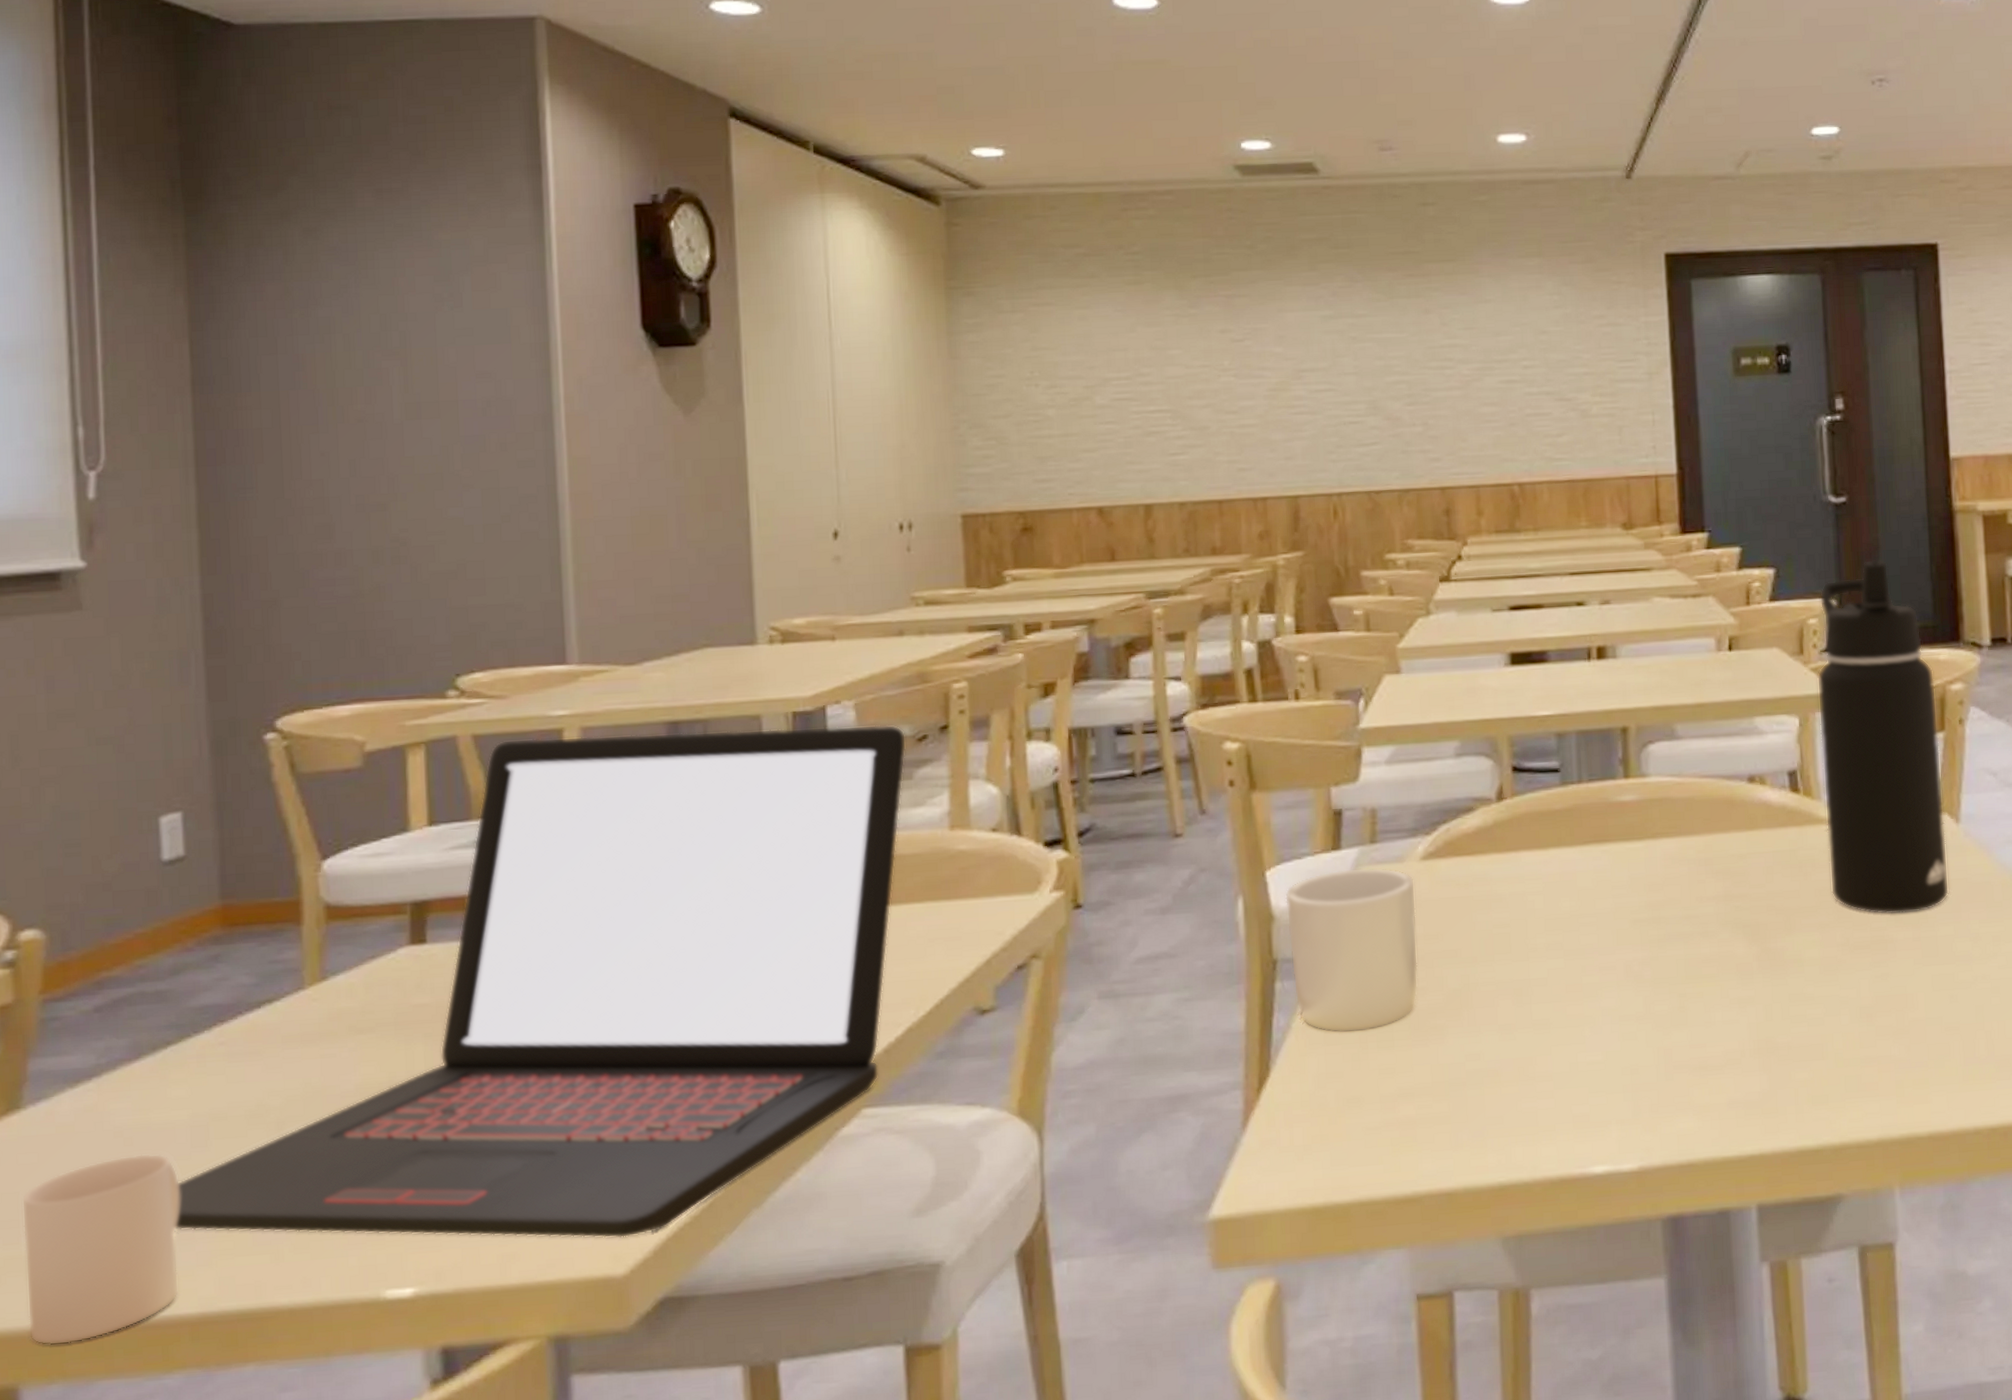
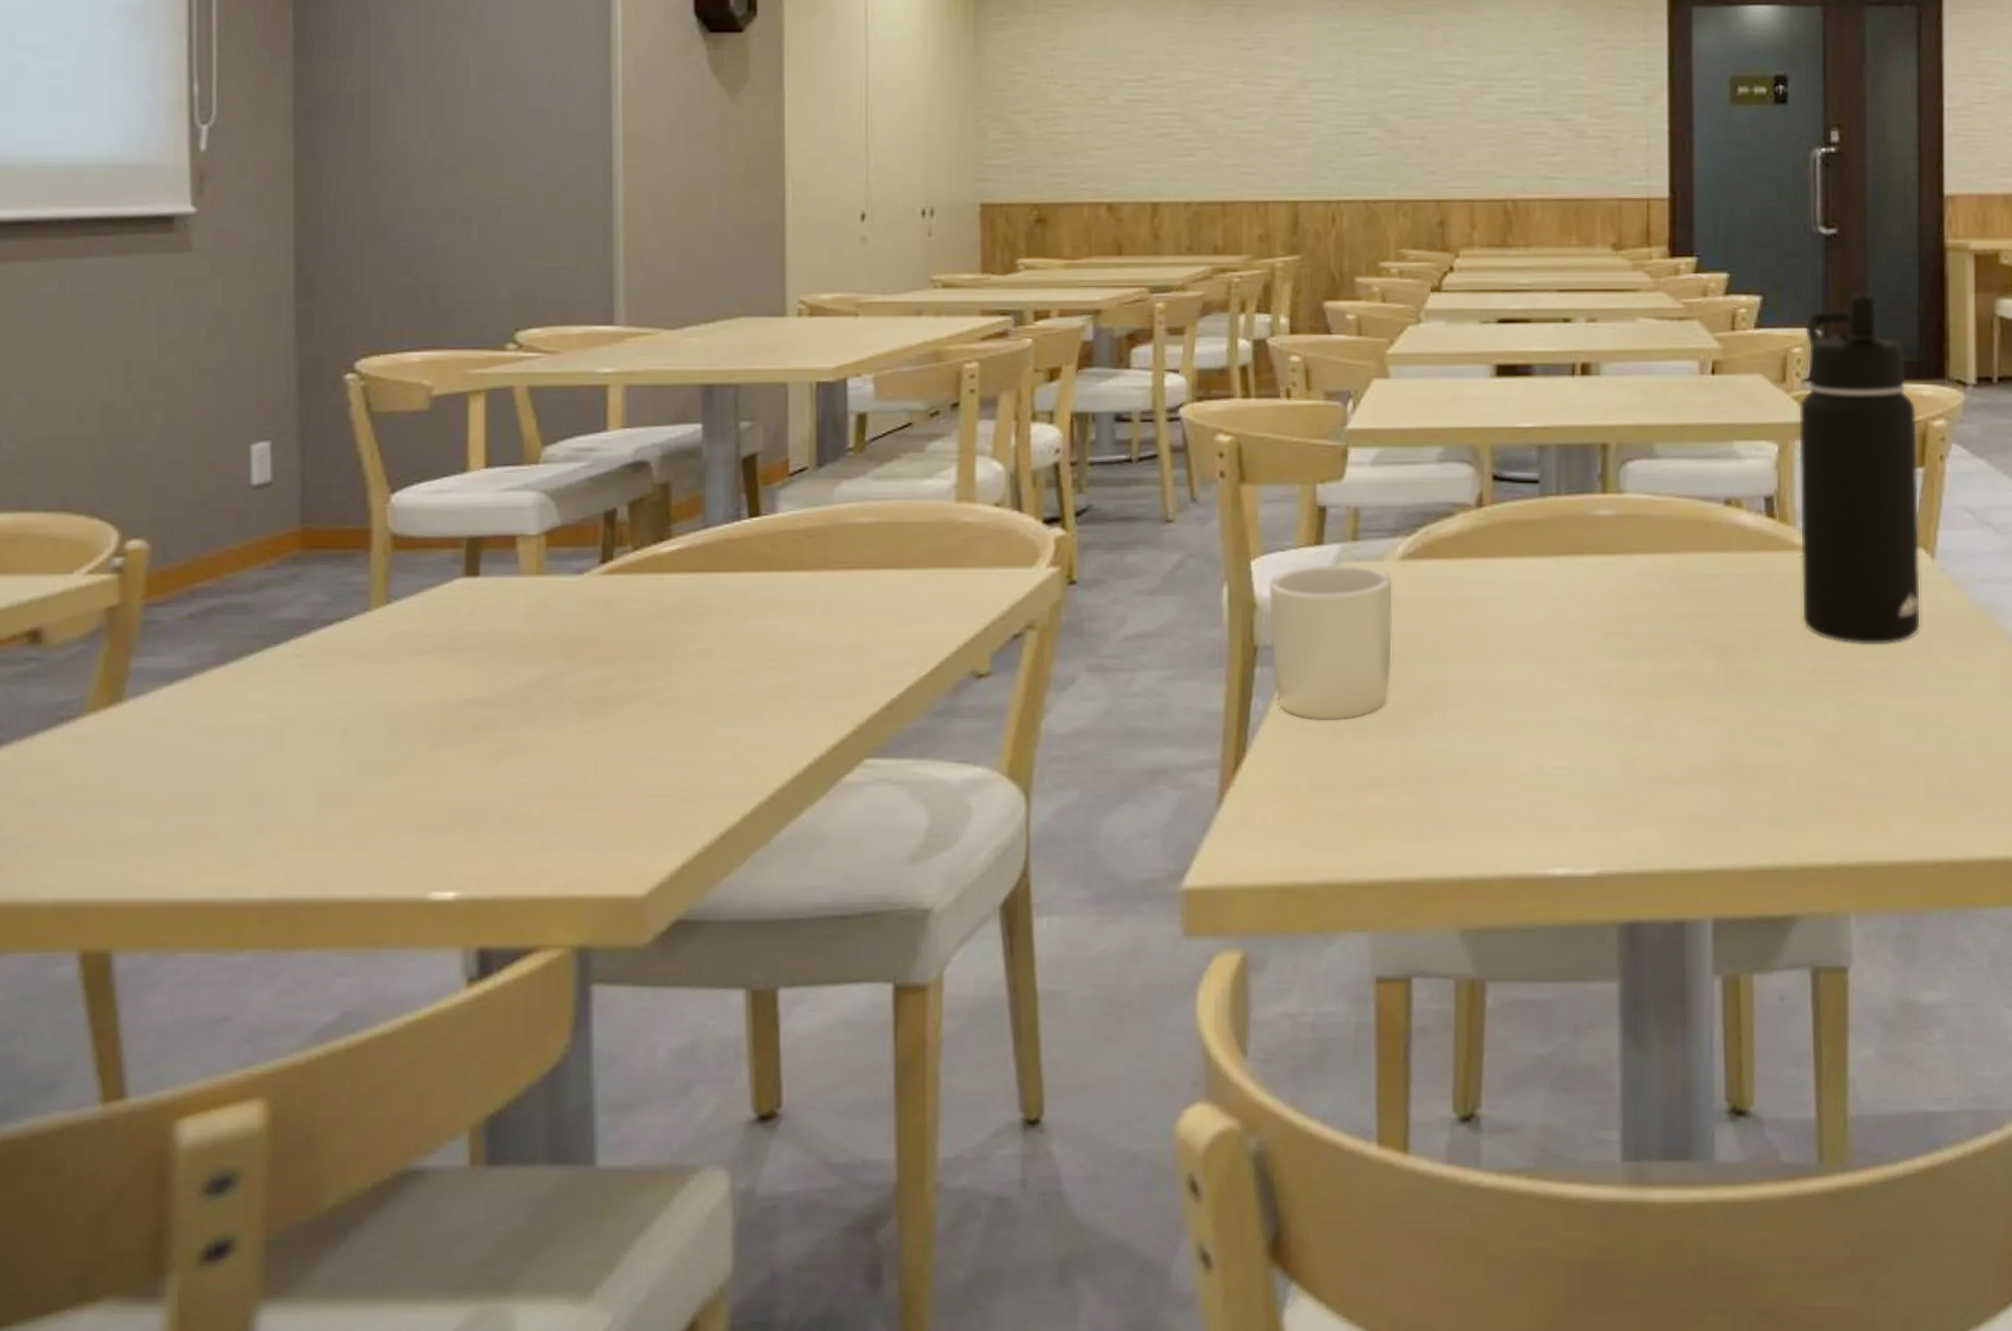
cup: present [21,1153,180,1346] -> none [120,750,257,917]
laptop: present [175,724,907,1238] -> none [251,392,920,861]

